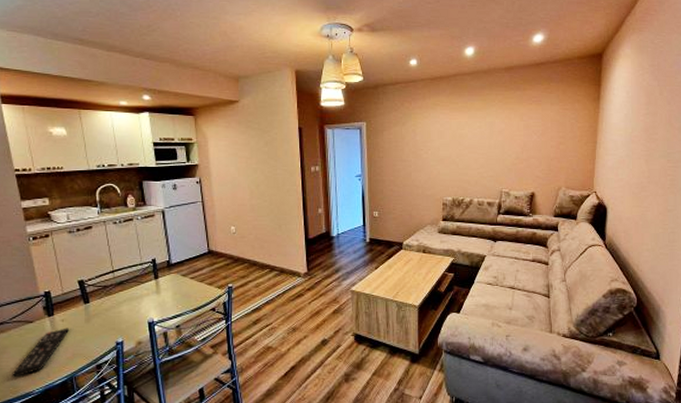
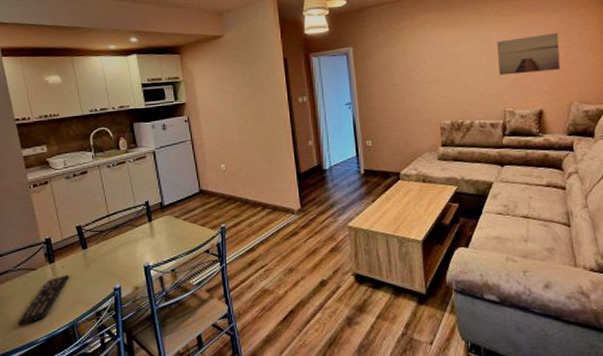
wall art: none [499,123,554,159] -> present [497,32,561,75]

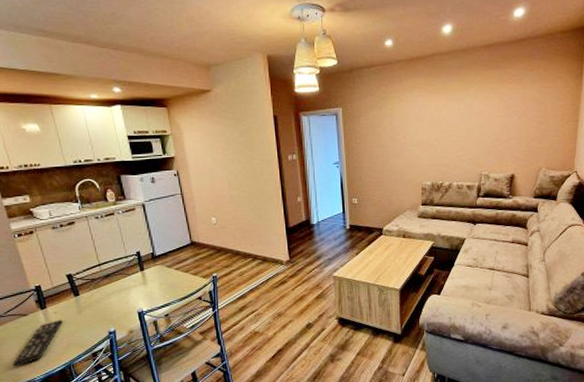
wall art: present [497,32,561,75] -> none [478,102,535,141]

